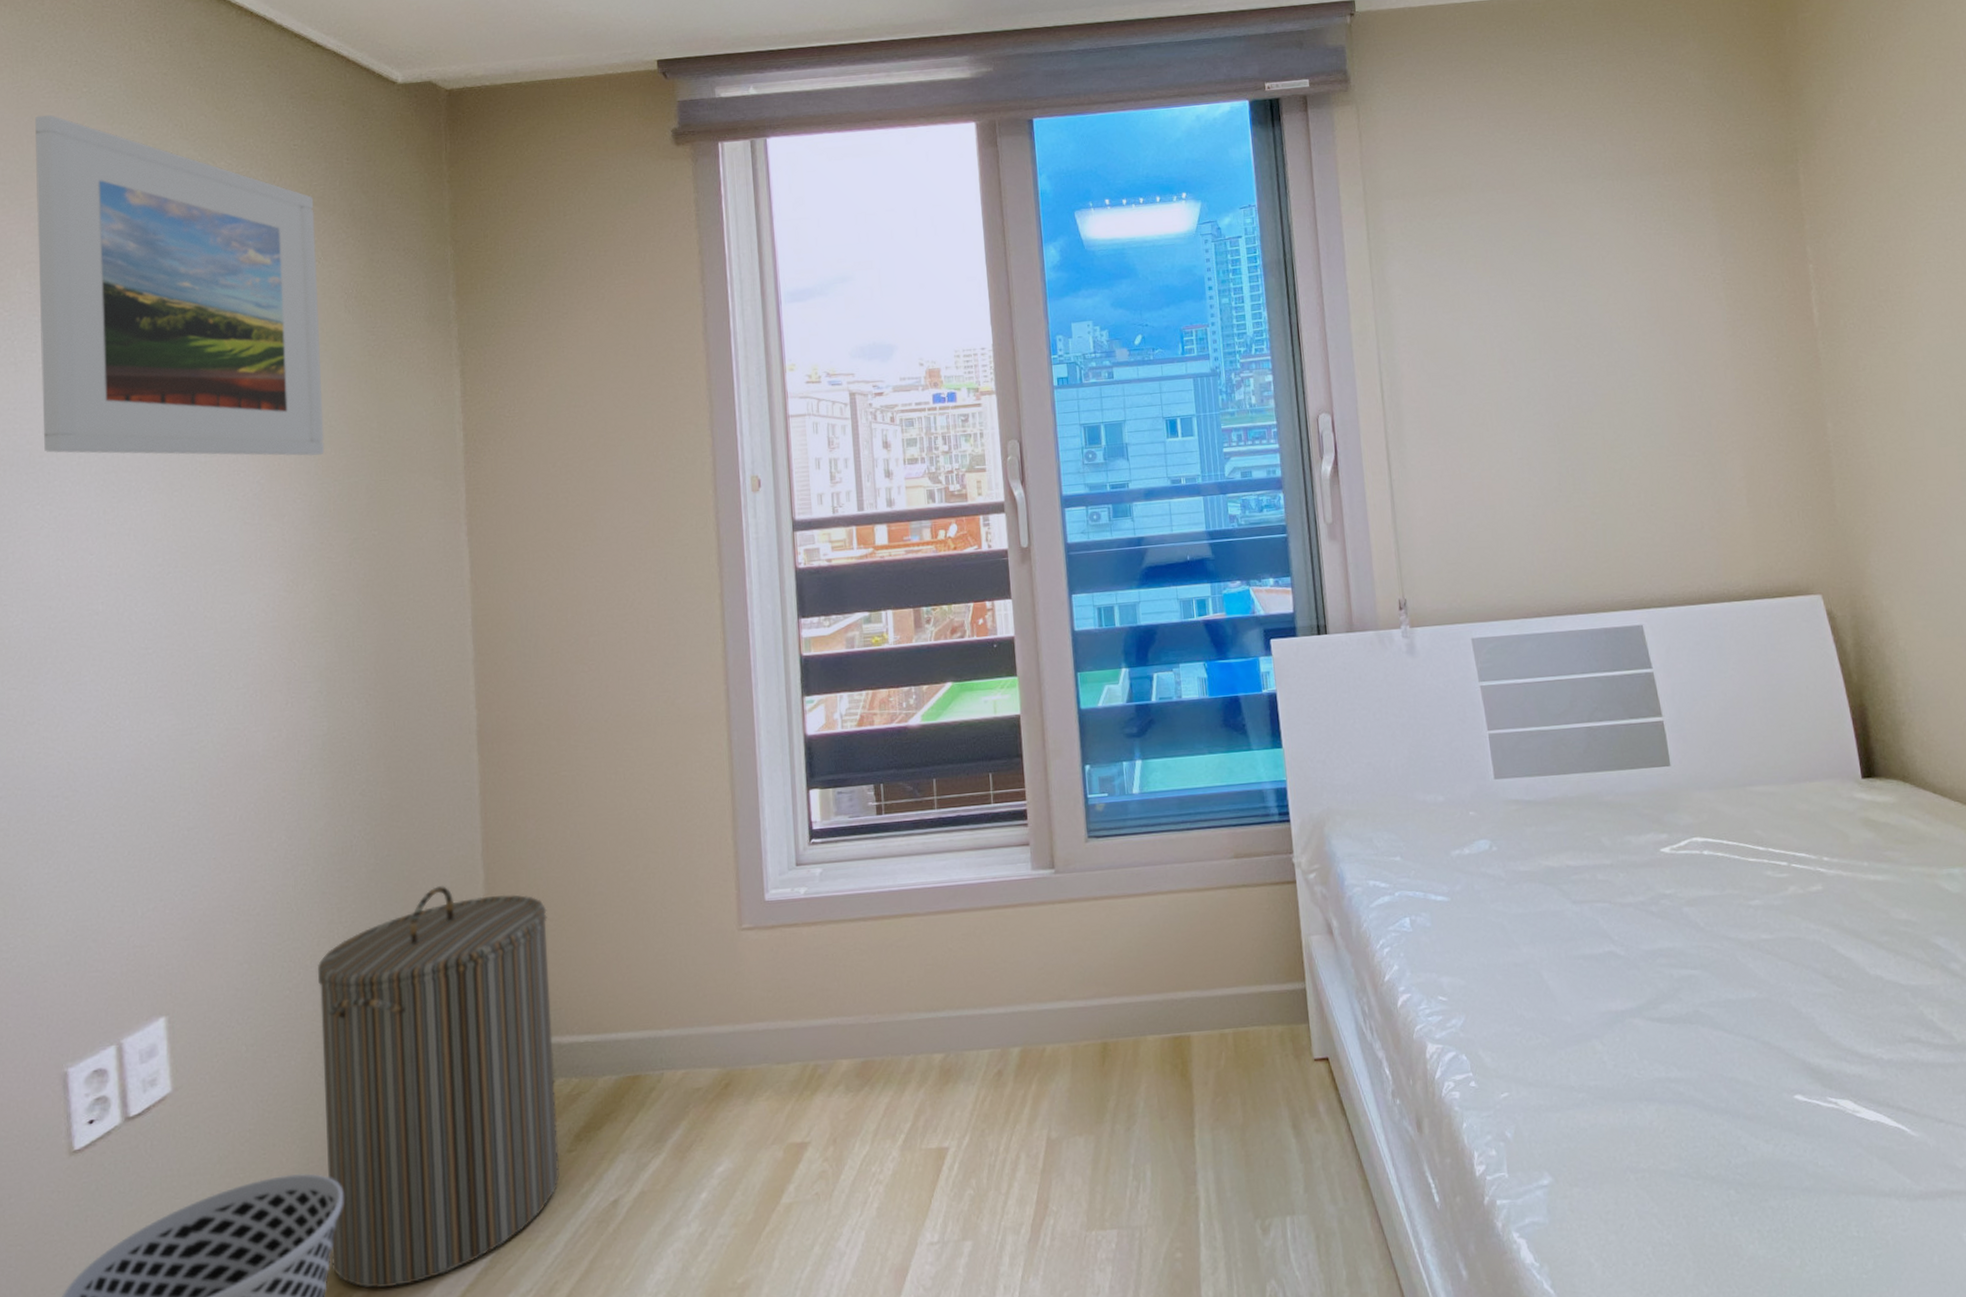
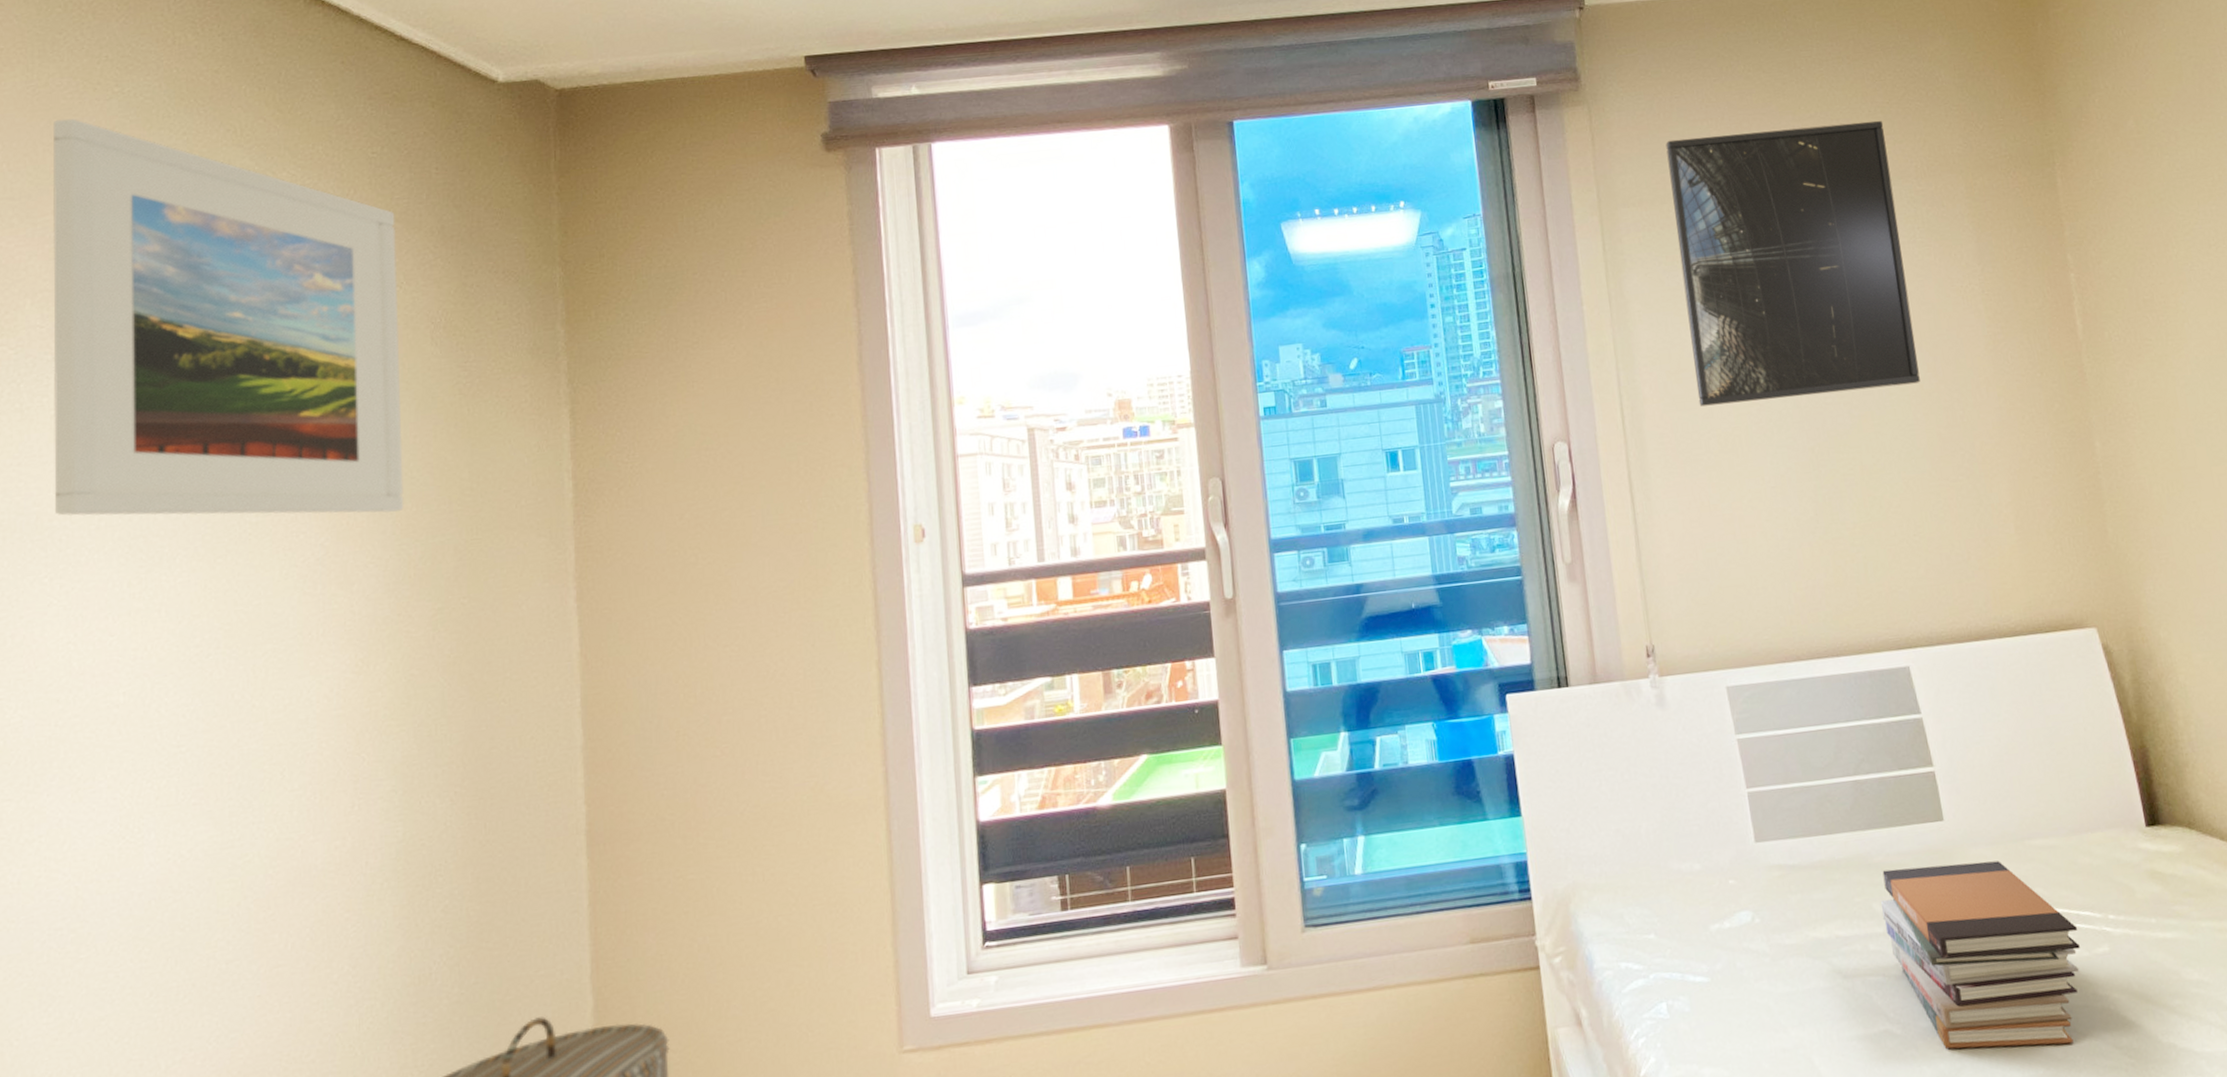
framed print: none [1428,119,1662,384] -> present [1665,120,1920,407]
book stack: none [1609,804,1795,972] -> present [1881,860,2080,1049]

